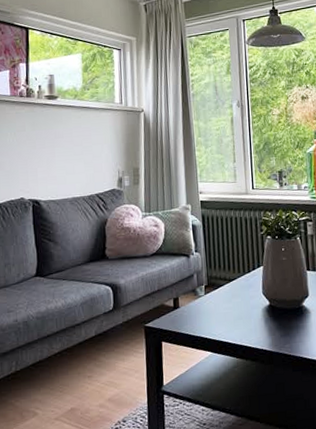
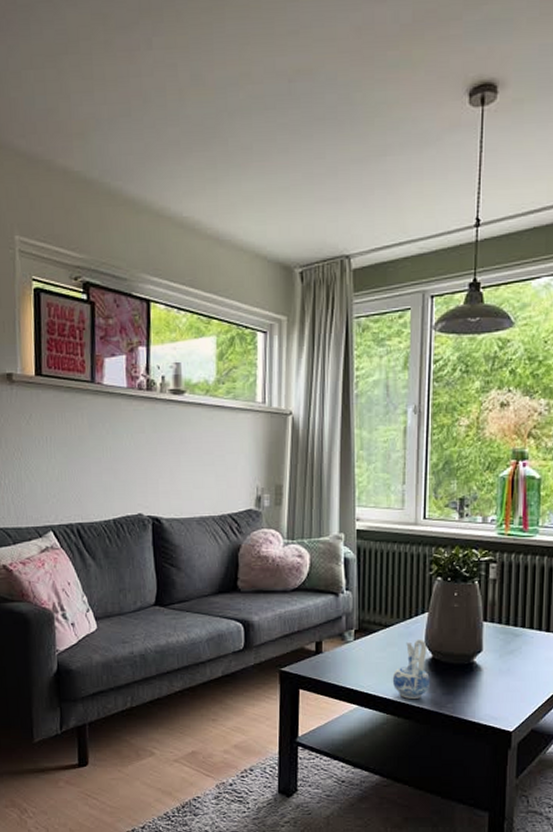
ceramic pitcher: none [238,289,271,343] -> present [392,638,431,699]

